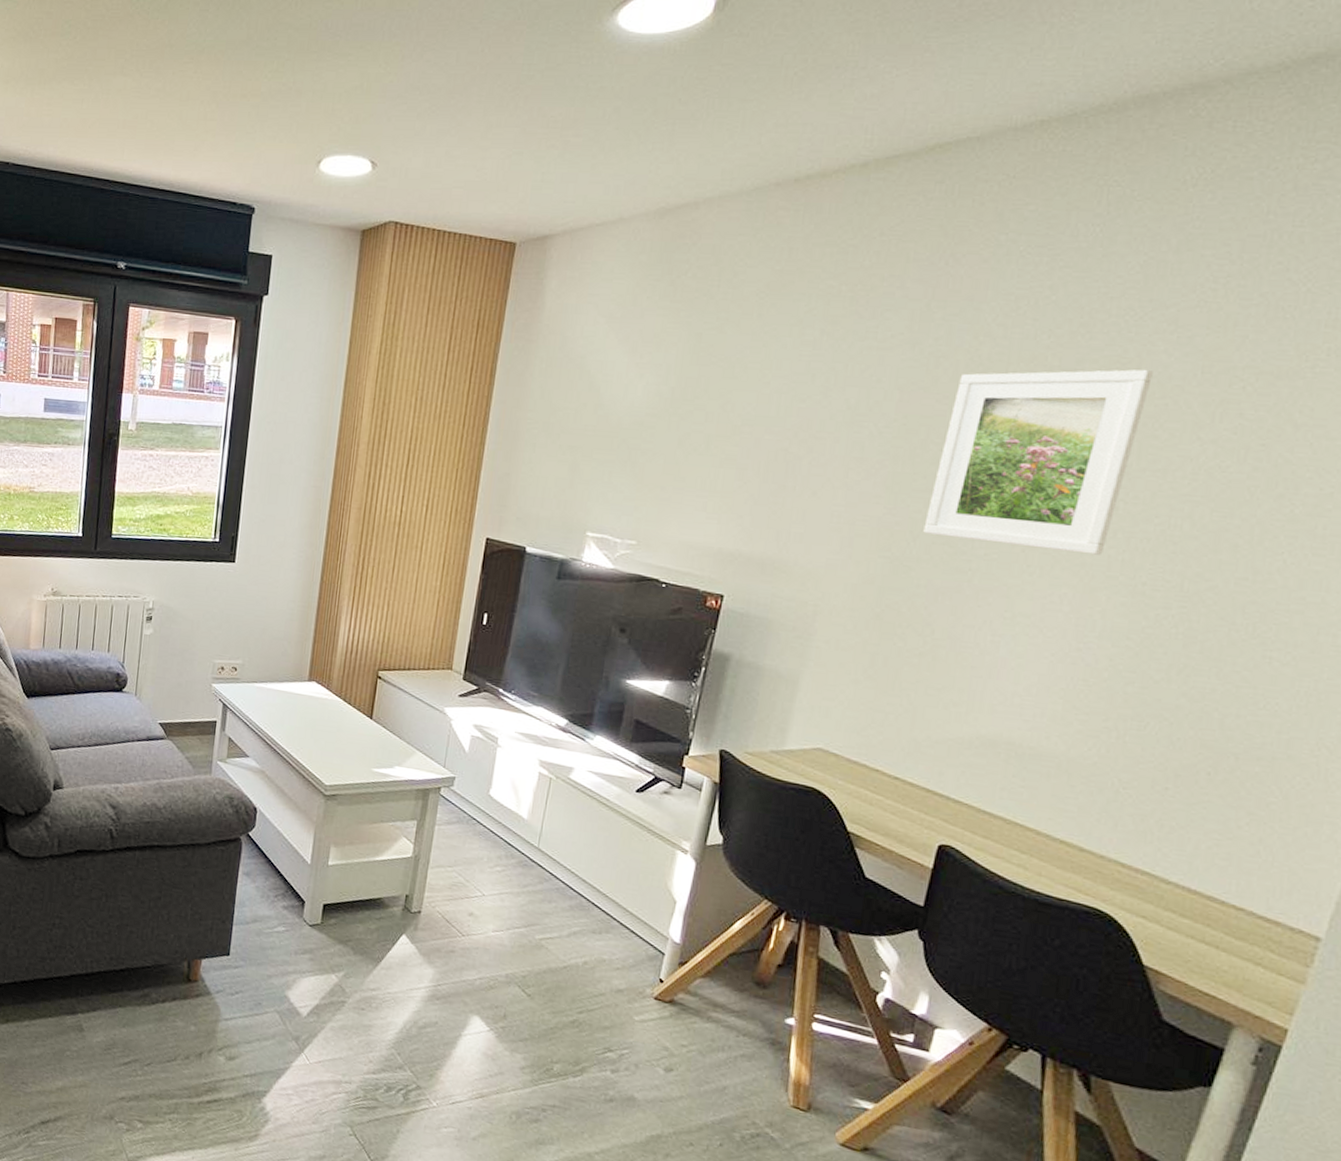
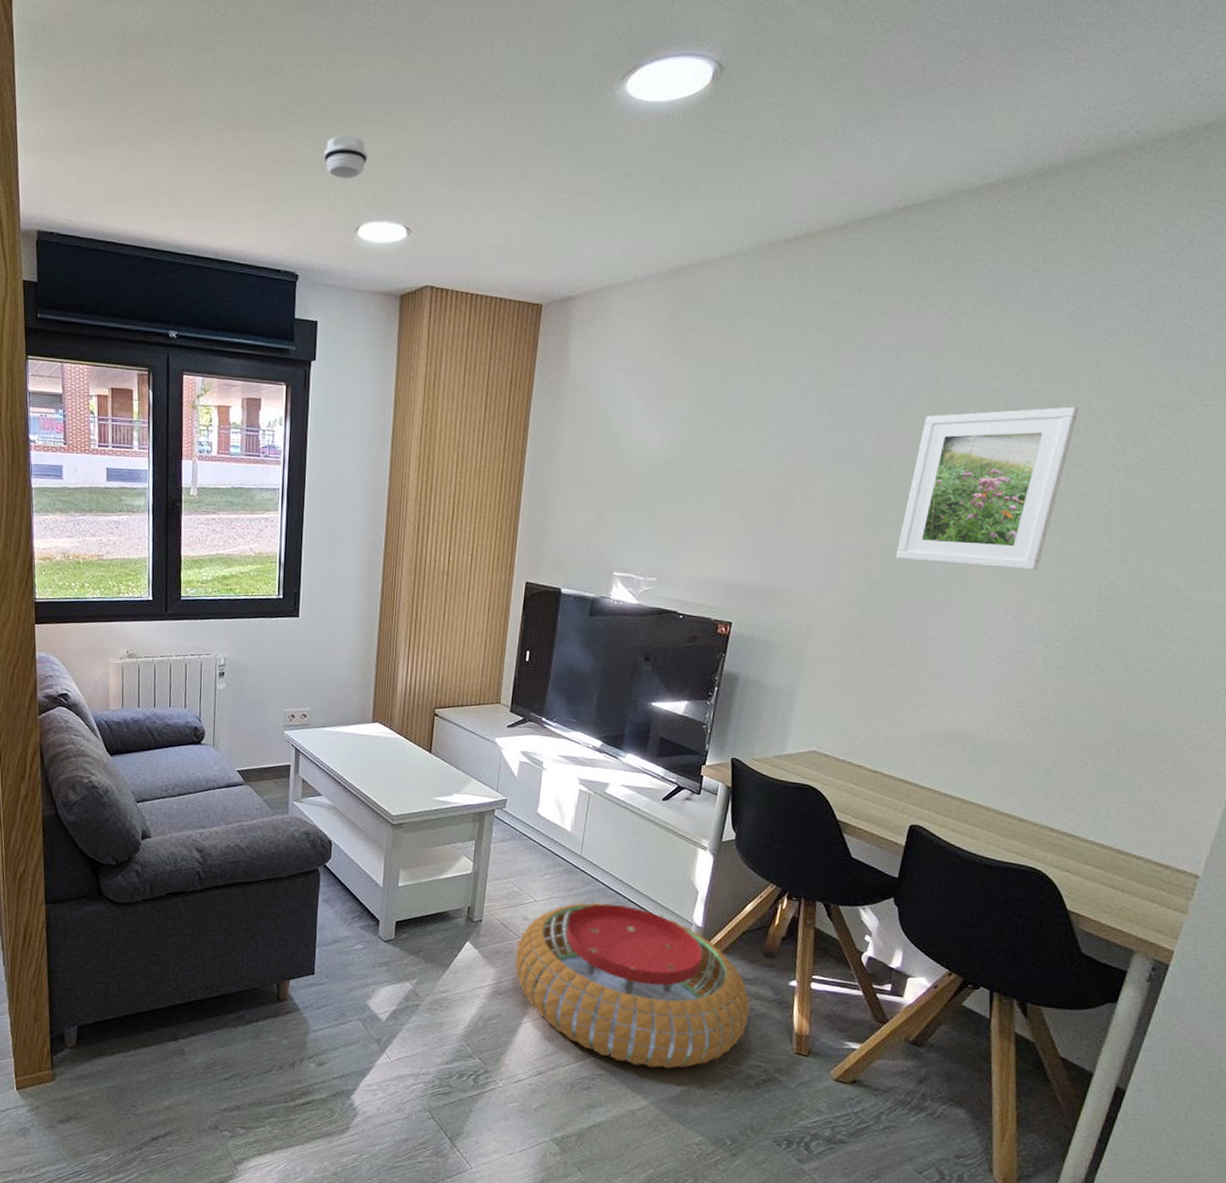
smoke detector: none [288,69,334,112] -> present [324,136,368,179]
pouf: none [456,901,737,1109] -> present [515,902,750,1068]

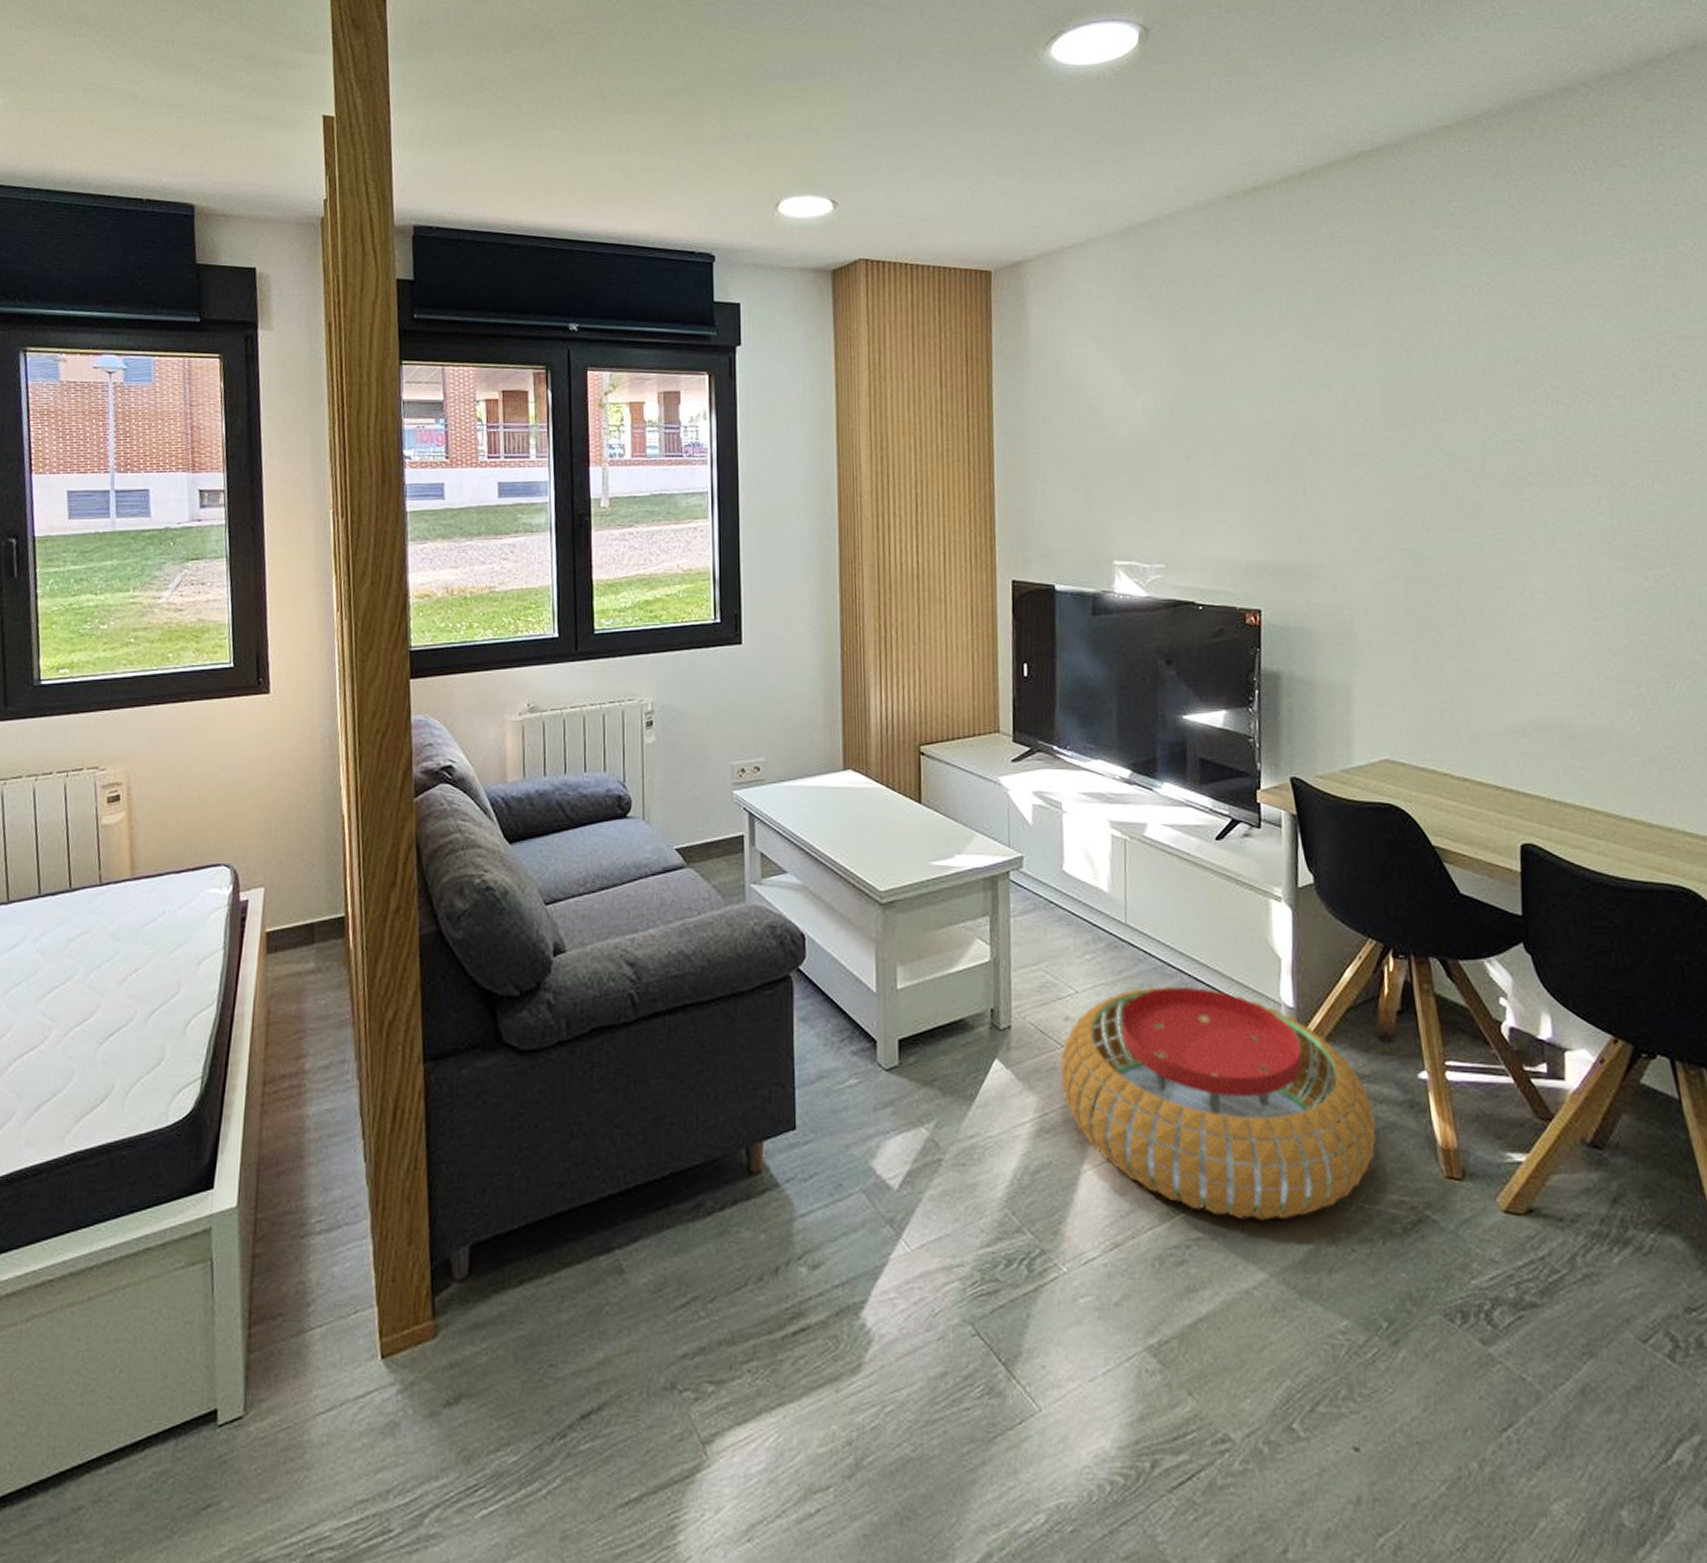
smoke detector: present [324,136,368,179] -> none [735,113,783,155]
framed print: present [896,406,1079,570] -> none [1430,342,1594,524]

